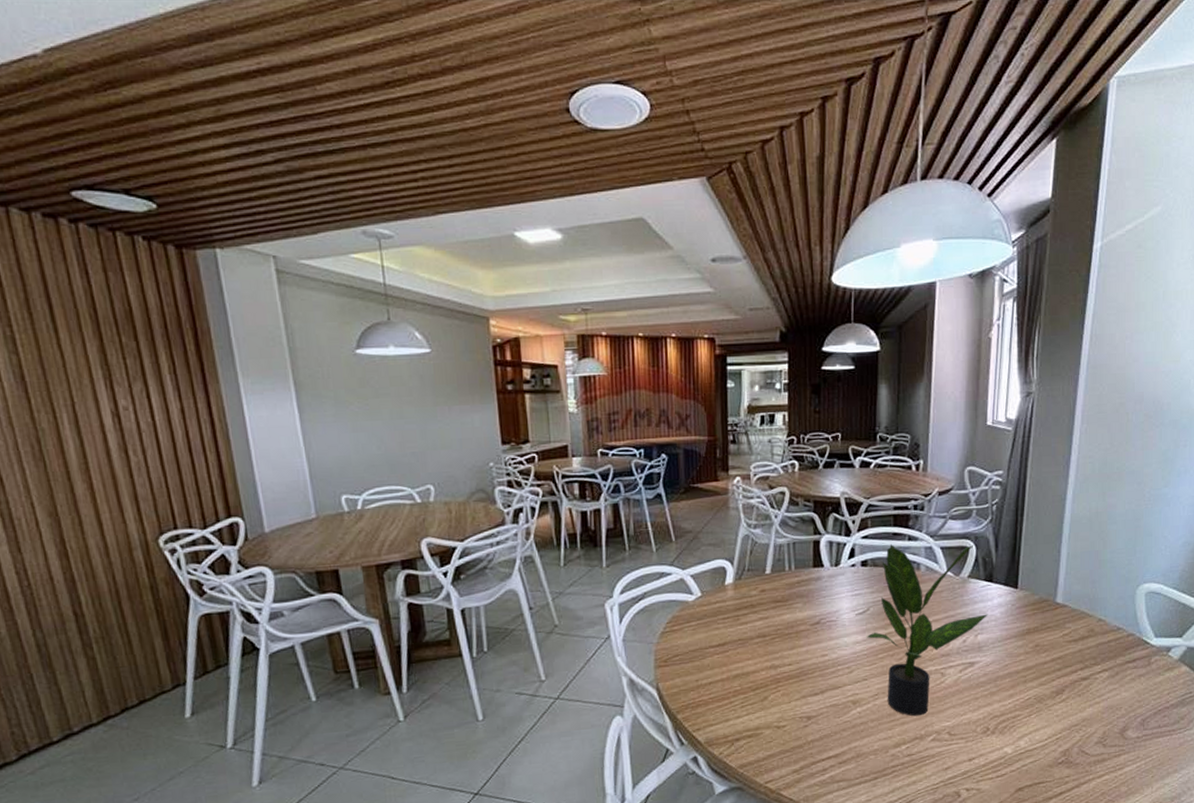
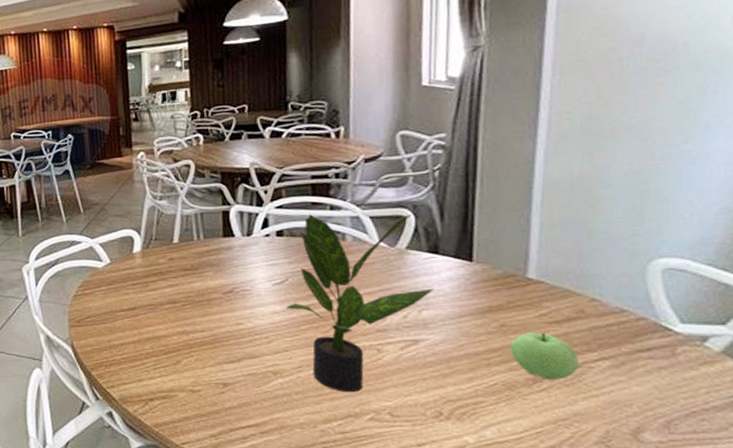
apple: none [1041,650,1089,692] -> present [510,332,580,380]

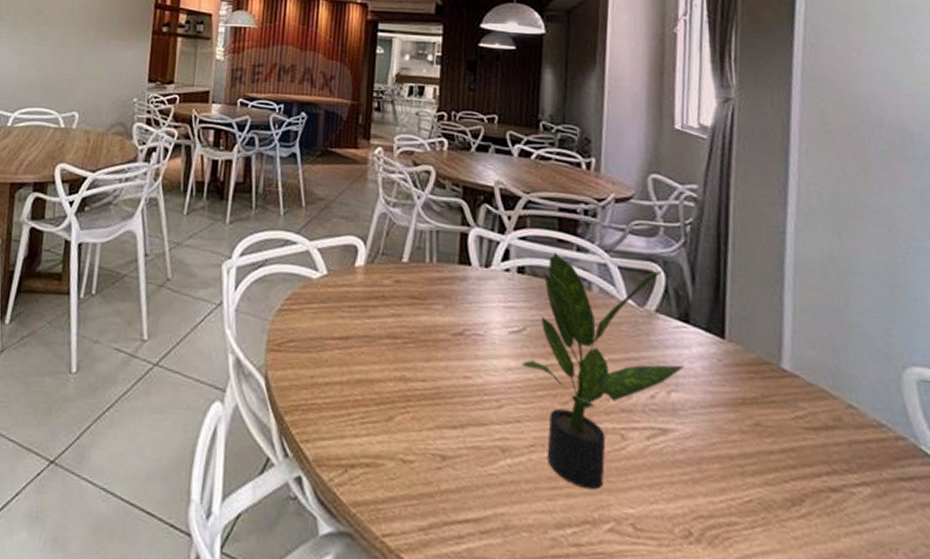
apple: present [510,332,580,380] -> none [765,437,840,505]

